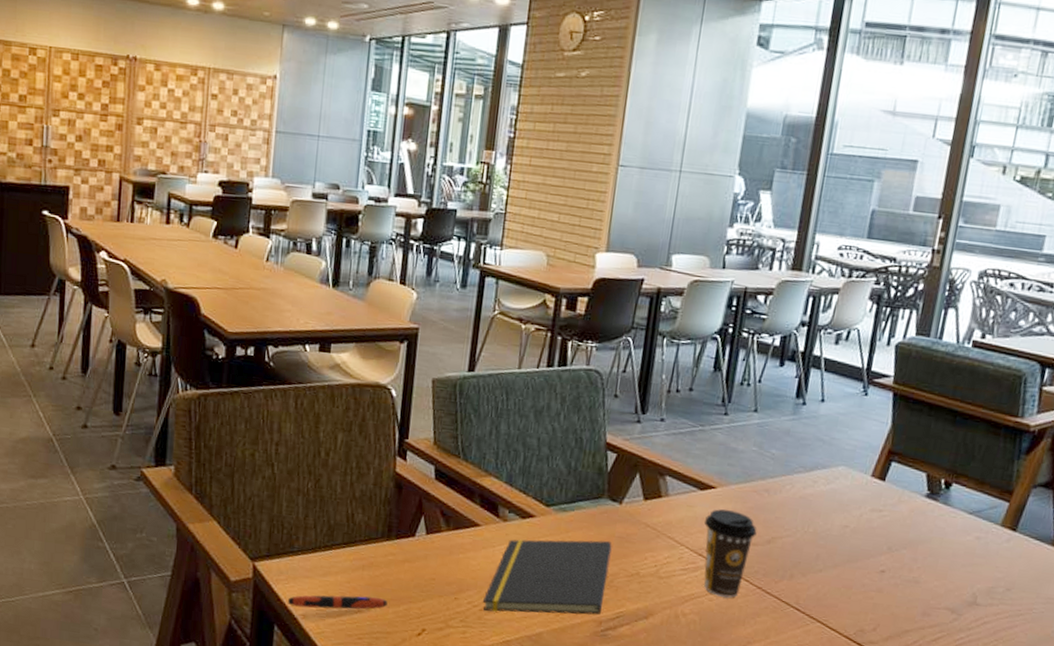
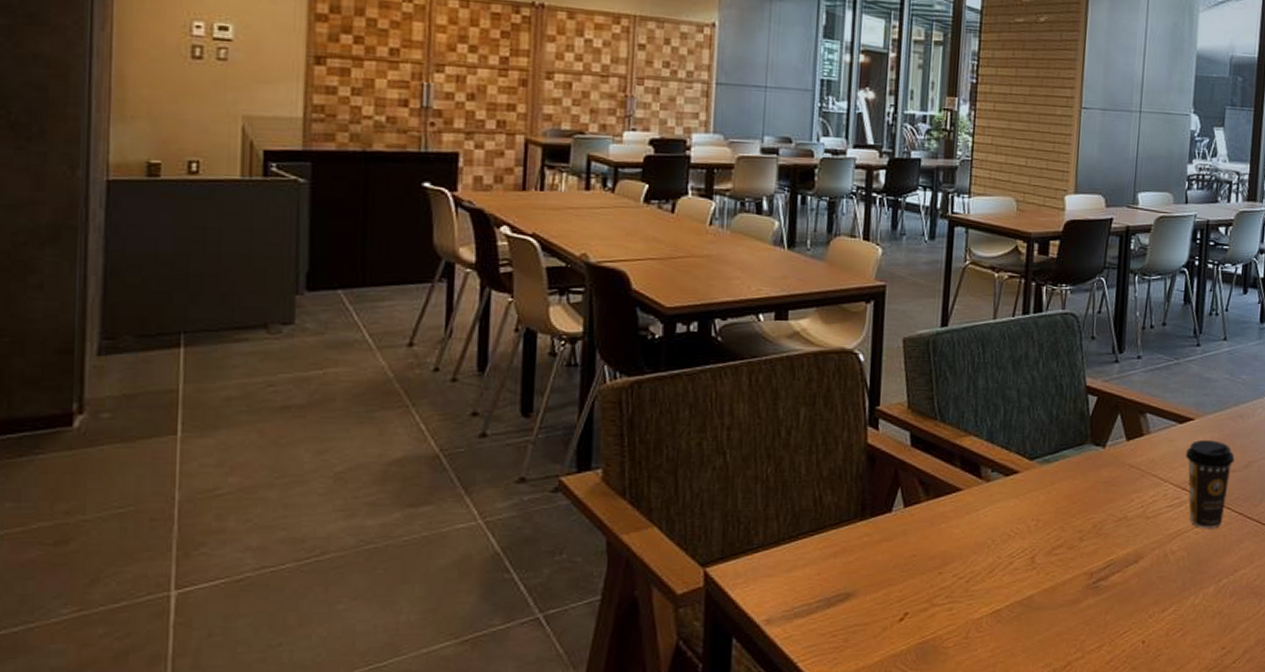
pen: present [287,595,388,610] -> none [747,586,864,612]
notepad: present [482,539,612,615] -> none [968,487,1099,581]

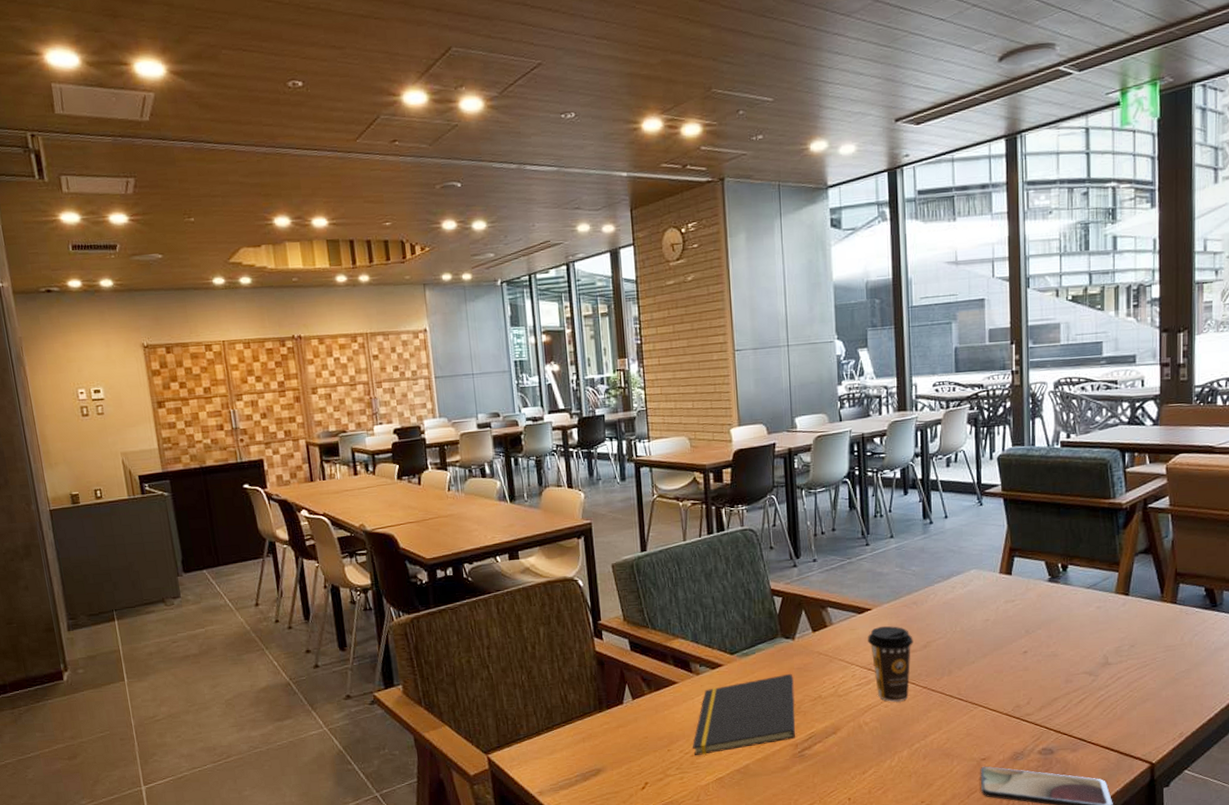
notepad: none [968,487,1099,581] -> present [692,673,796,755]

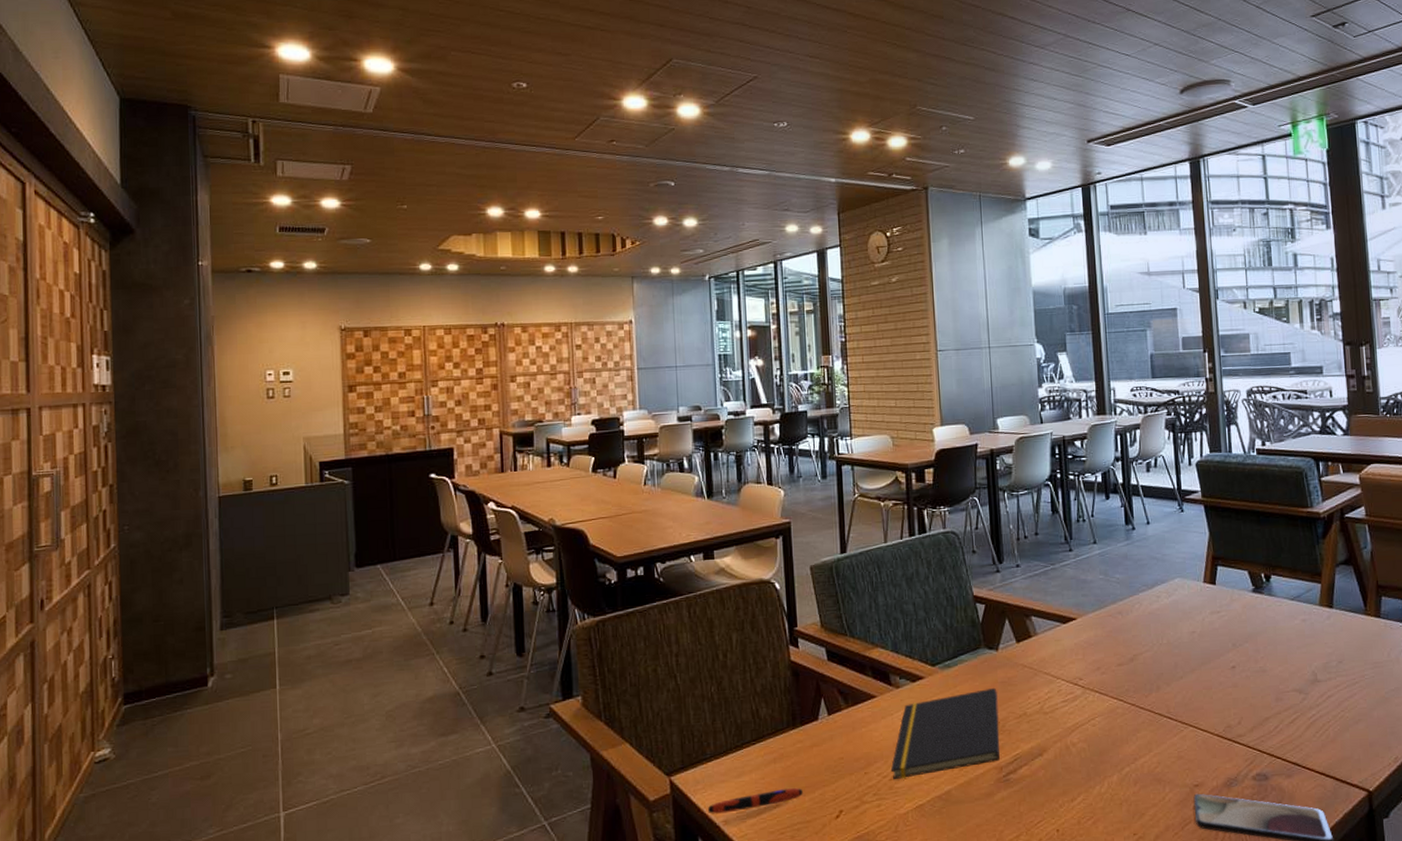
pen: none [523,763,611,786] -> present [707,788,803,814]
coffee cup: present [868,626,913,702] -> none [1073,637,1120,720]

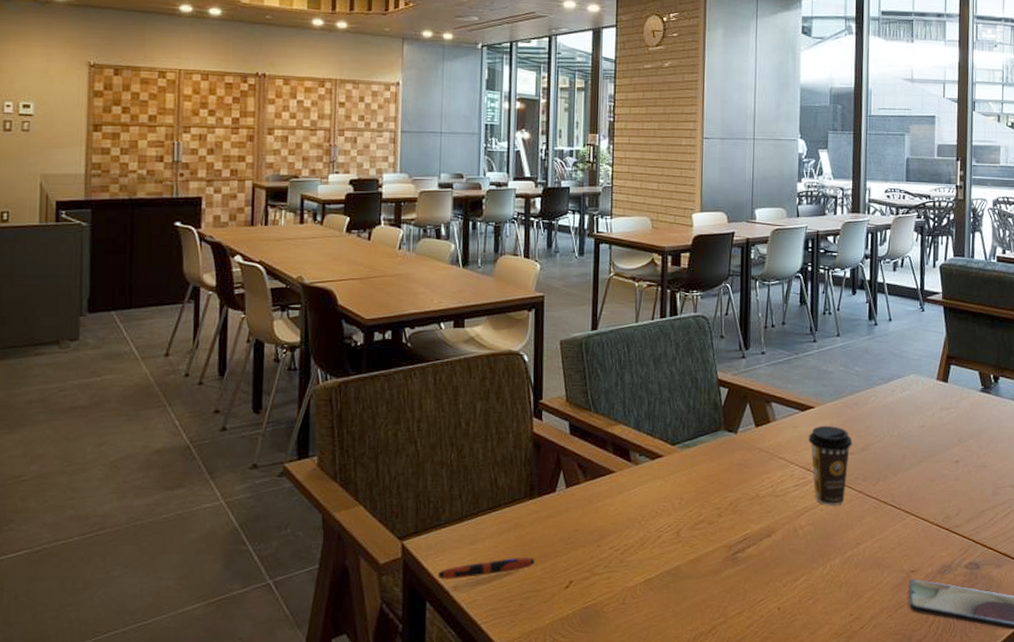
notepad: present [890,687,1000,779] -> none [623,469,733,553]
coffee cup: none [1073,637,1120,720] -> present [809,426,852,505]

